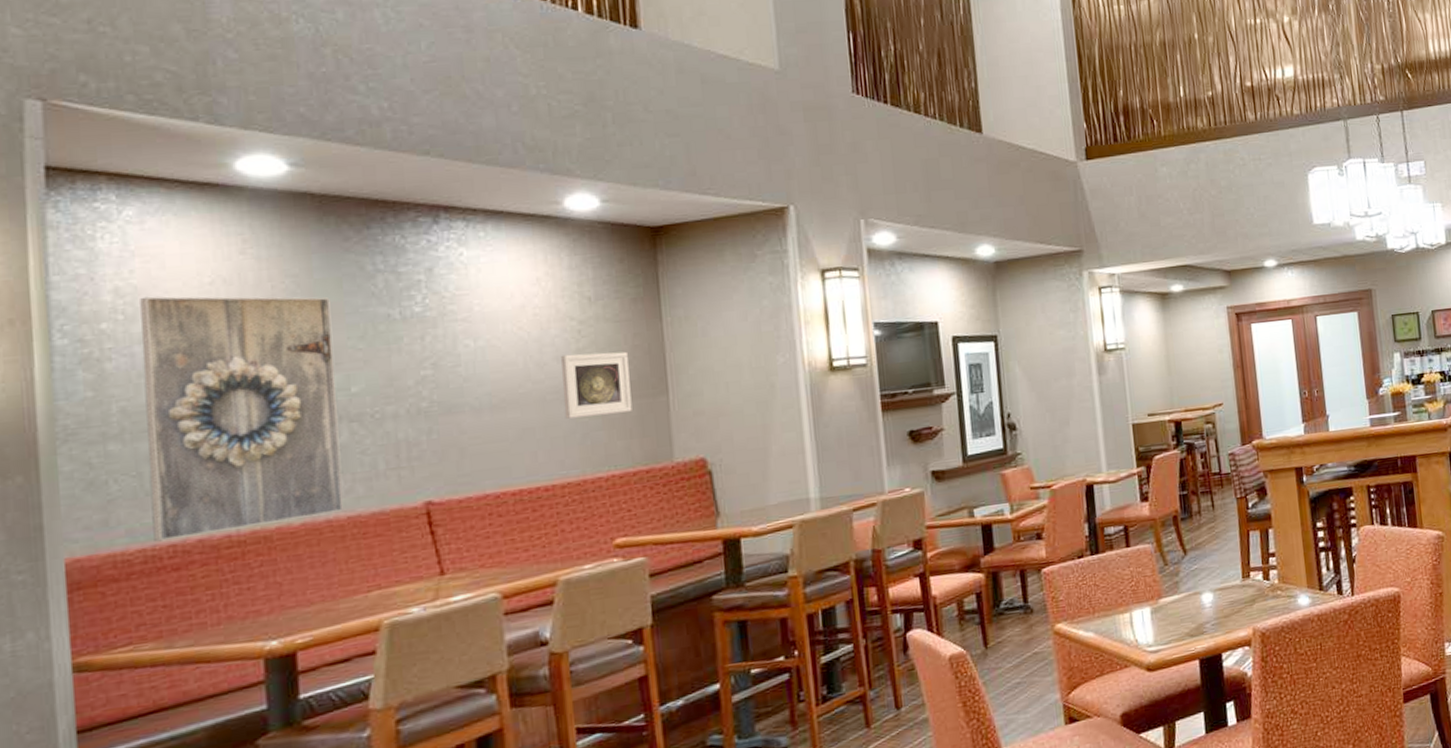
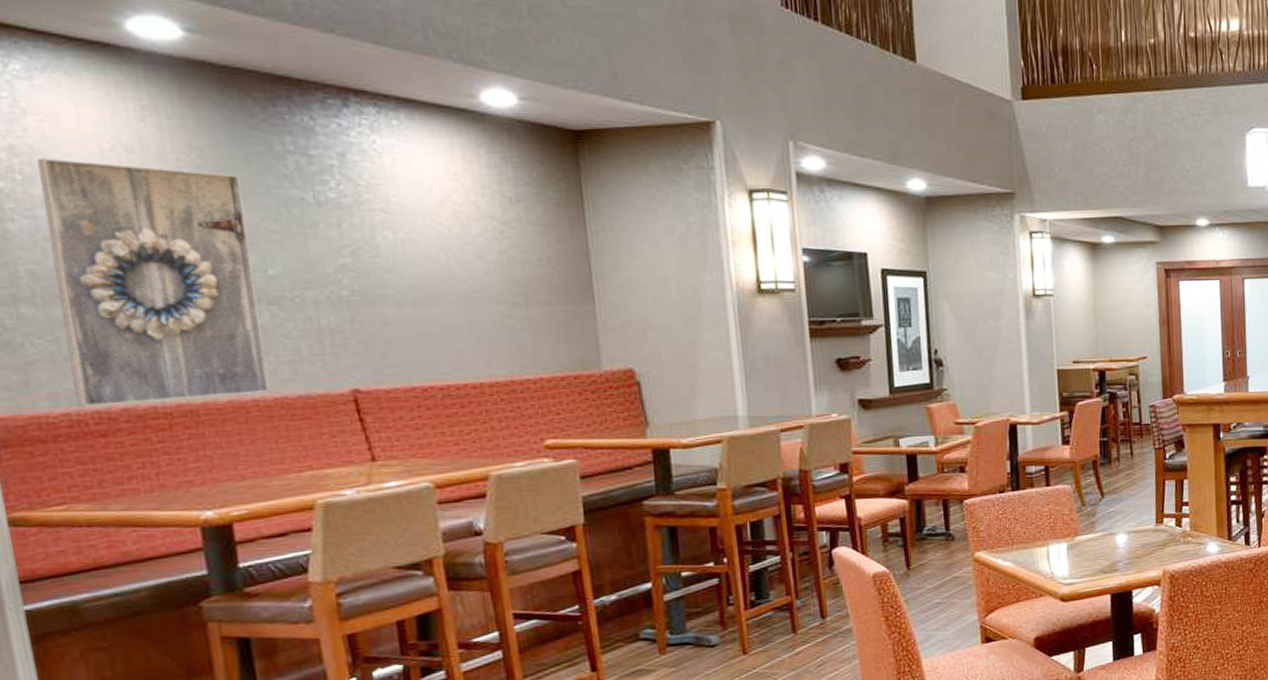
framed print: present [561,351,632,419] -> none [484,254,558,319]

